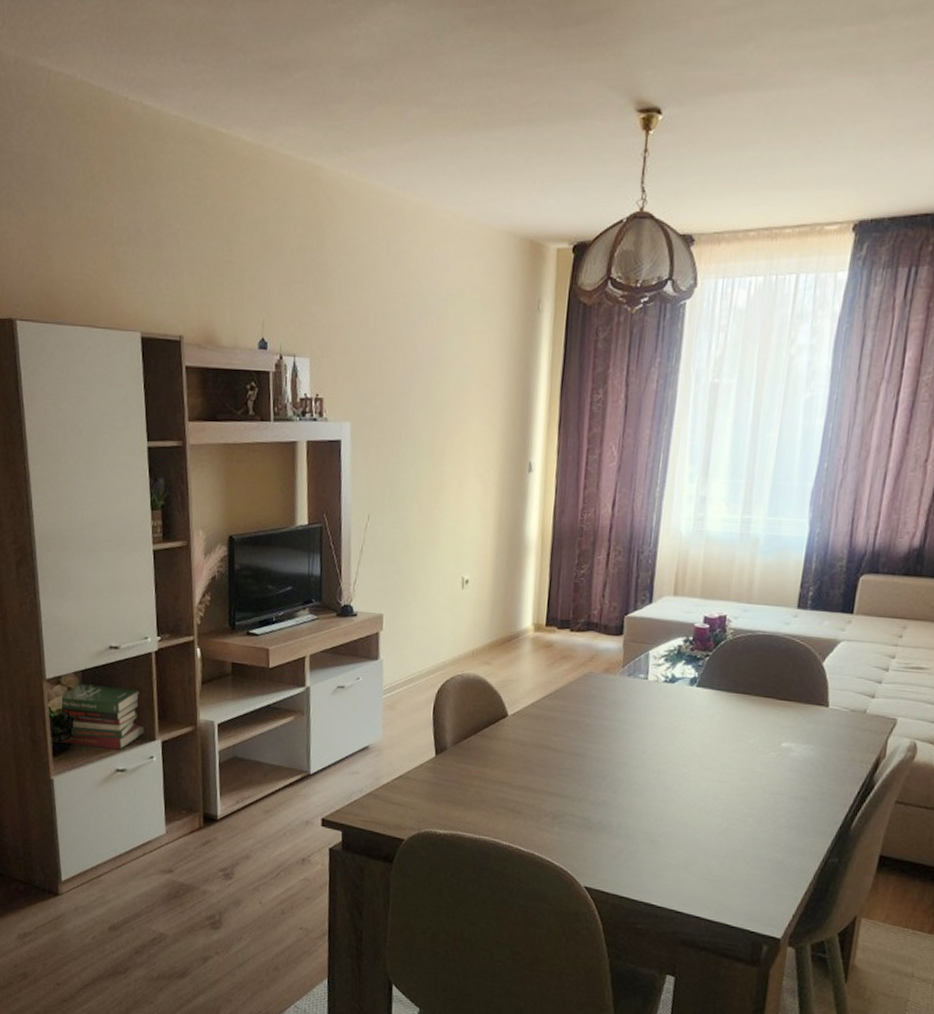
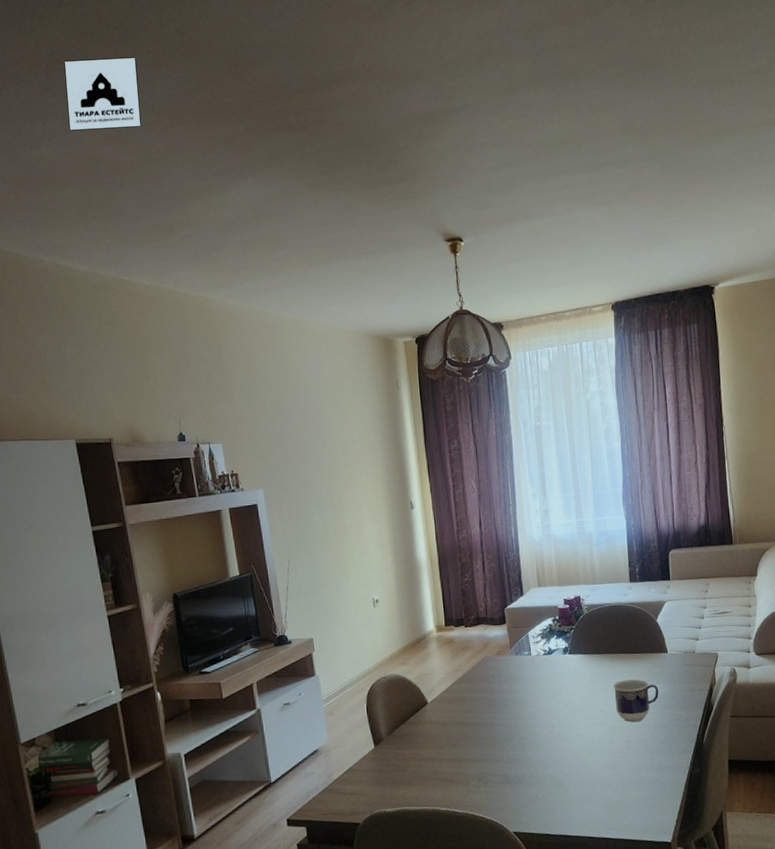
cup: none [743,731,806,786] -> present [613,679,659,722]

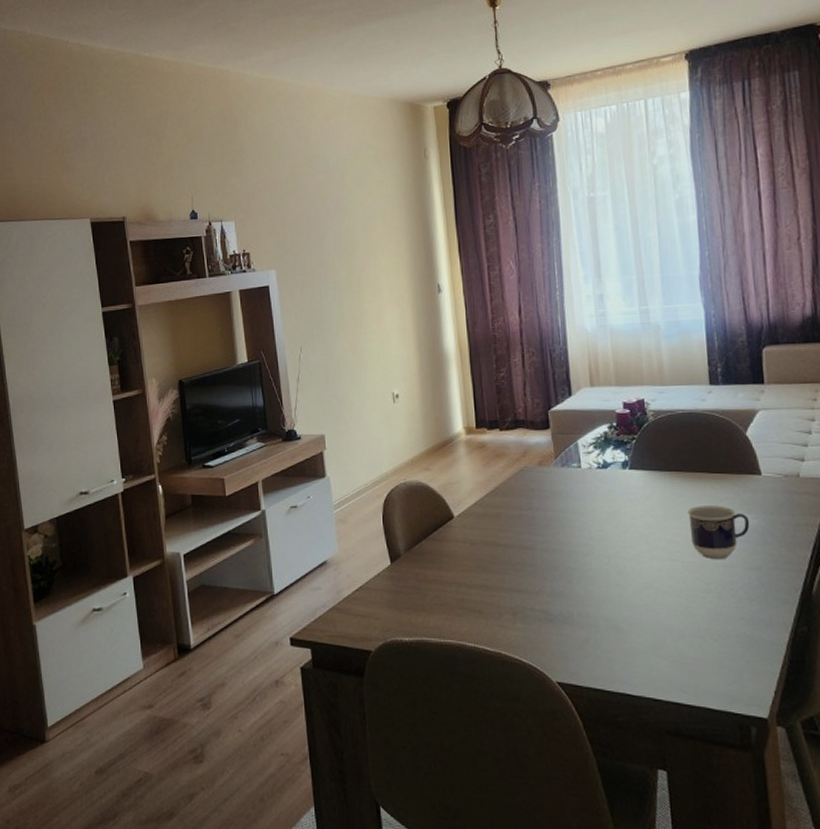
books: present [36,737,119,798] -> none [37,530,117,590]

